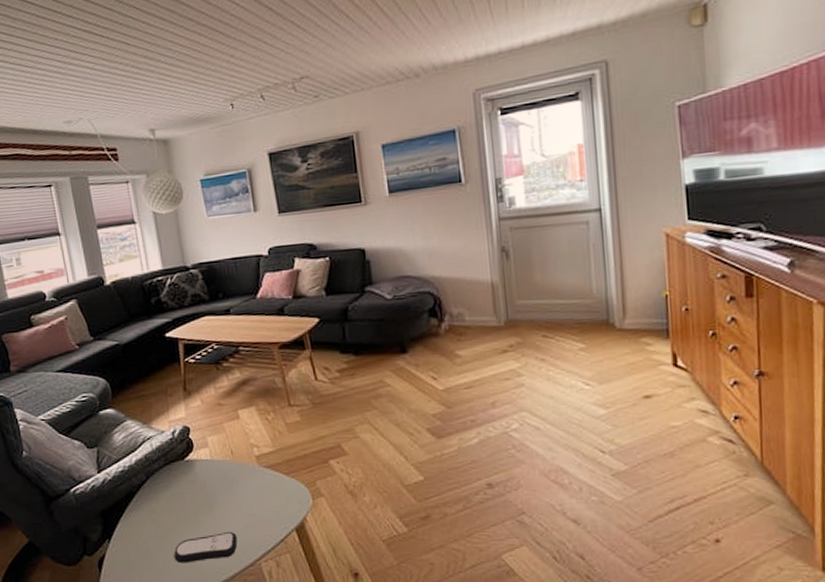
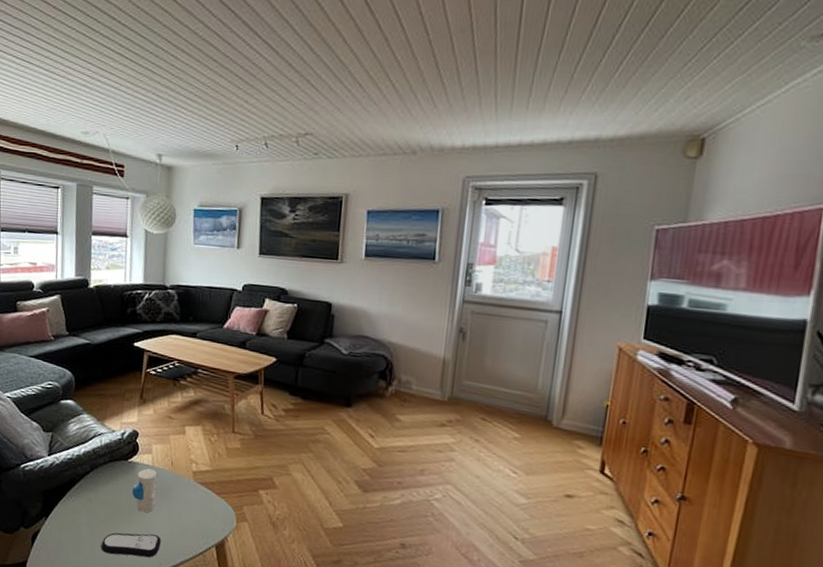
toy: none [195,463,224,511] -> present [132,468,158,513]

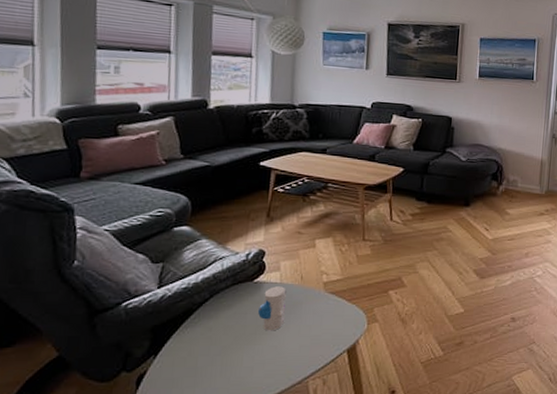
remote control: present [101,532,161,558] -> none [222,352,290,381]

